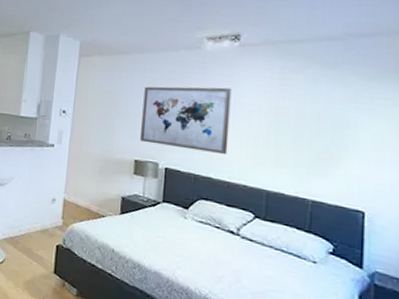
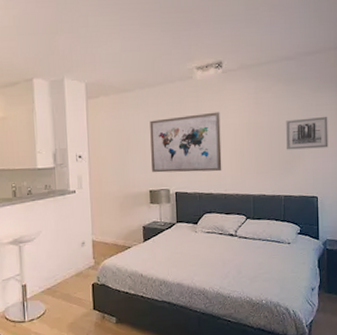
wall art: none [321,110,388,153] -> present [286,116,329,150]

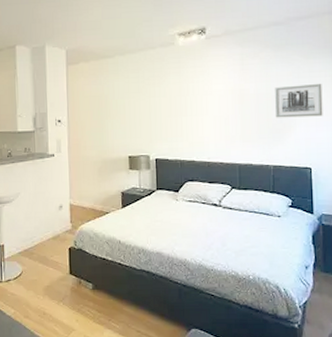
wall art: present [150,112,222,173] -> none [130,78,205,139]

